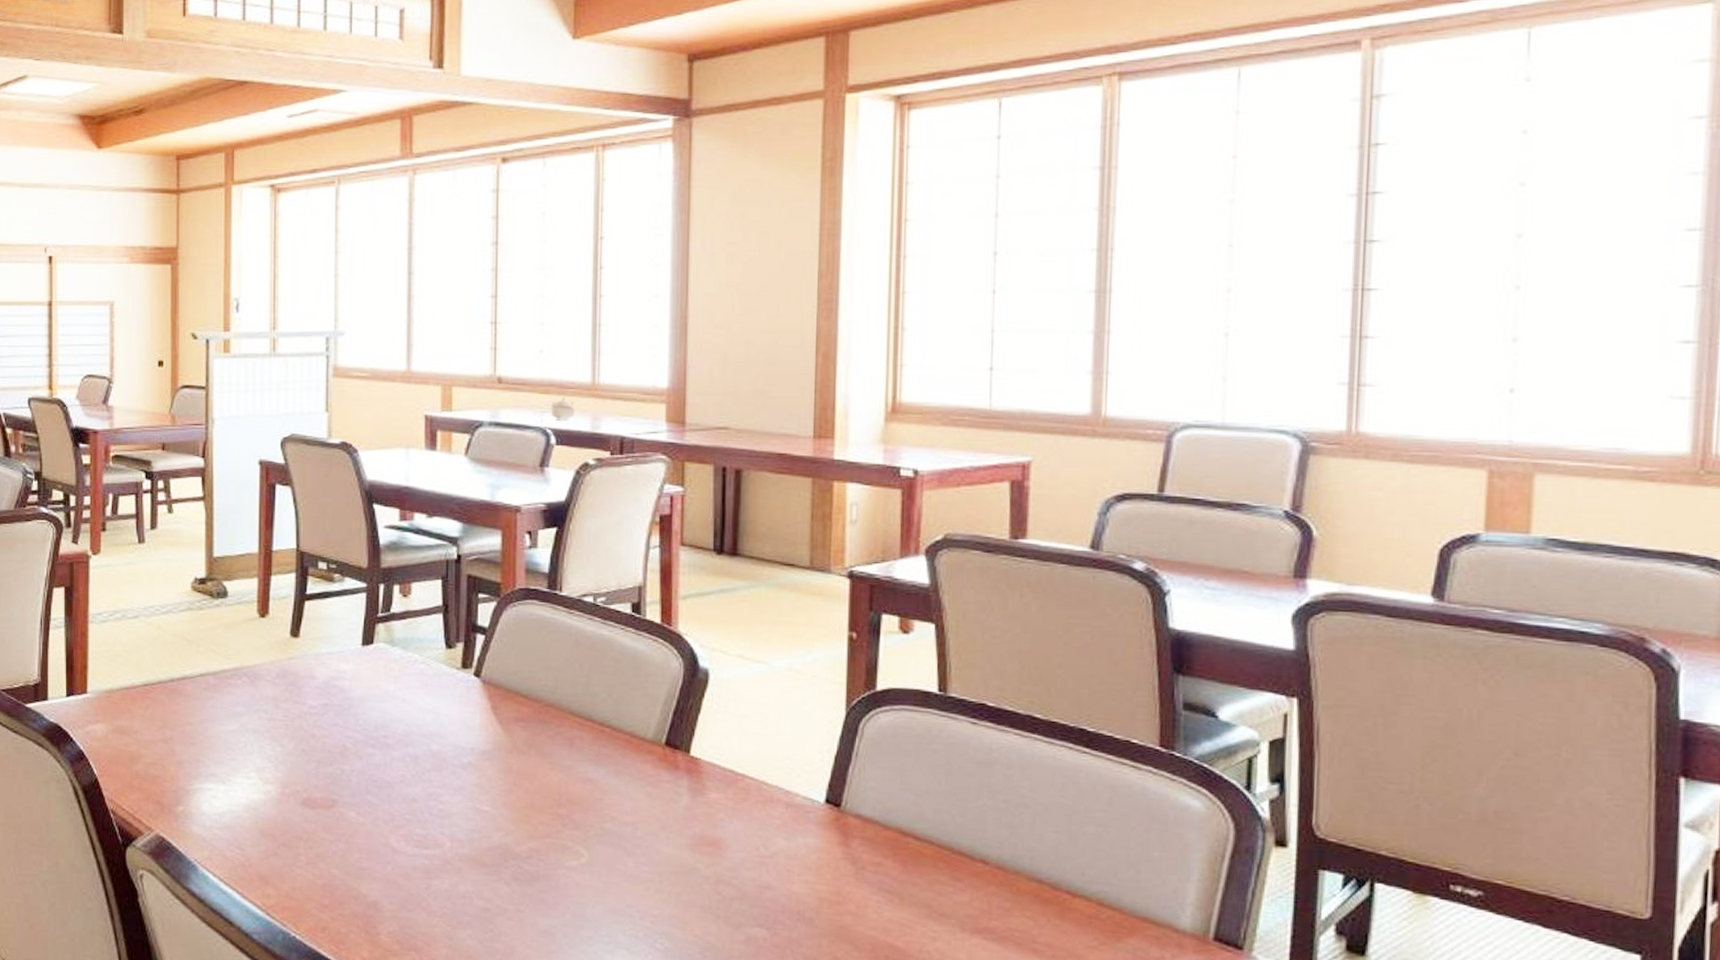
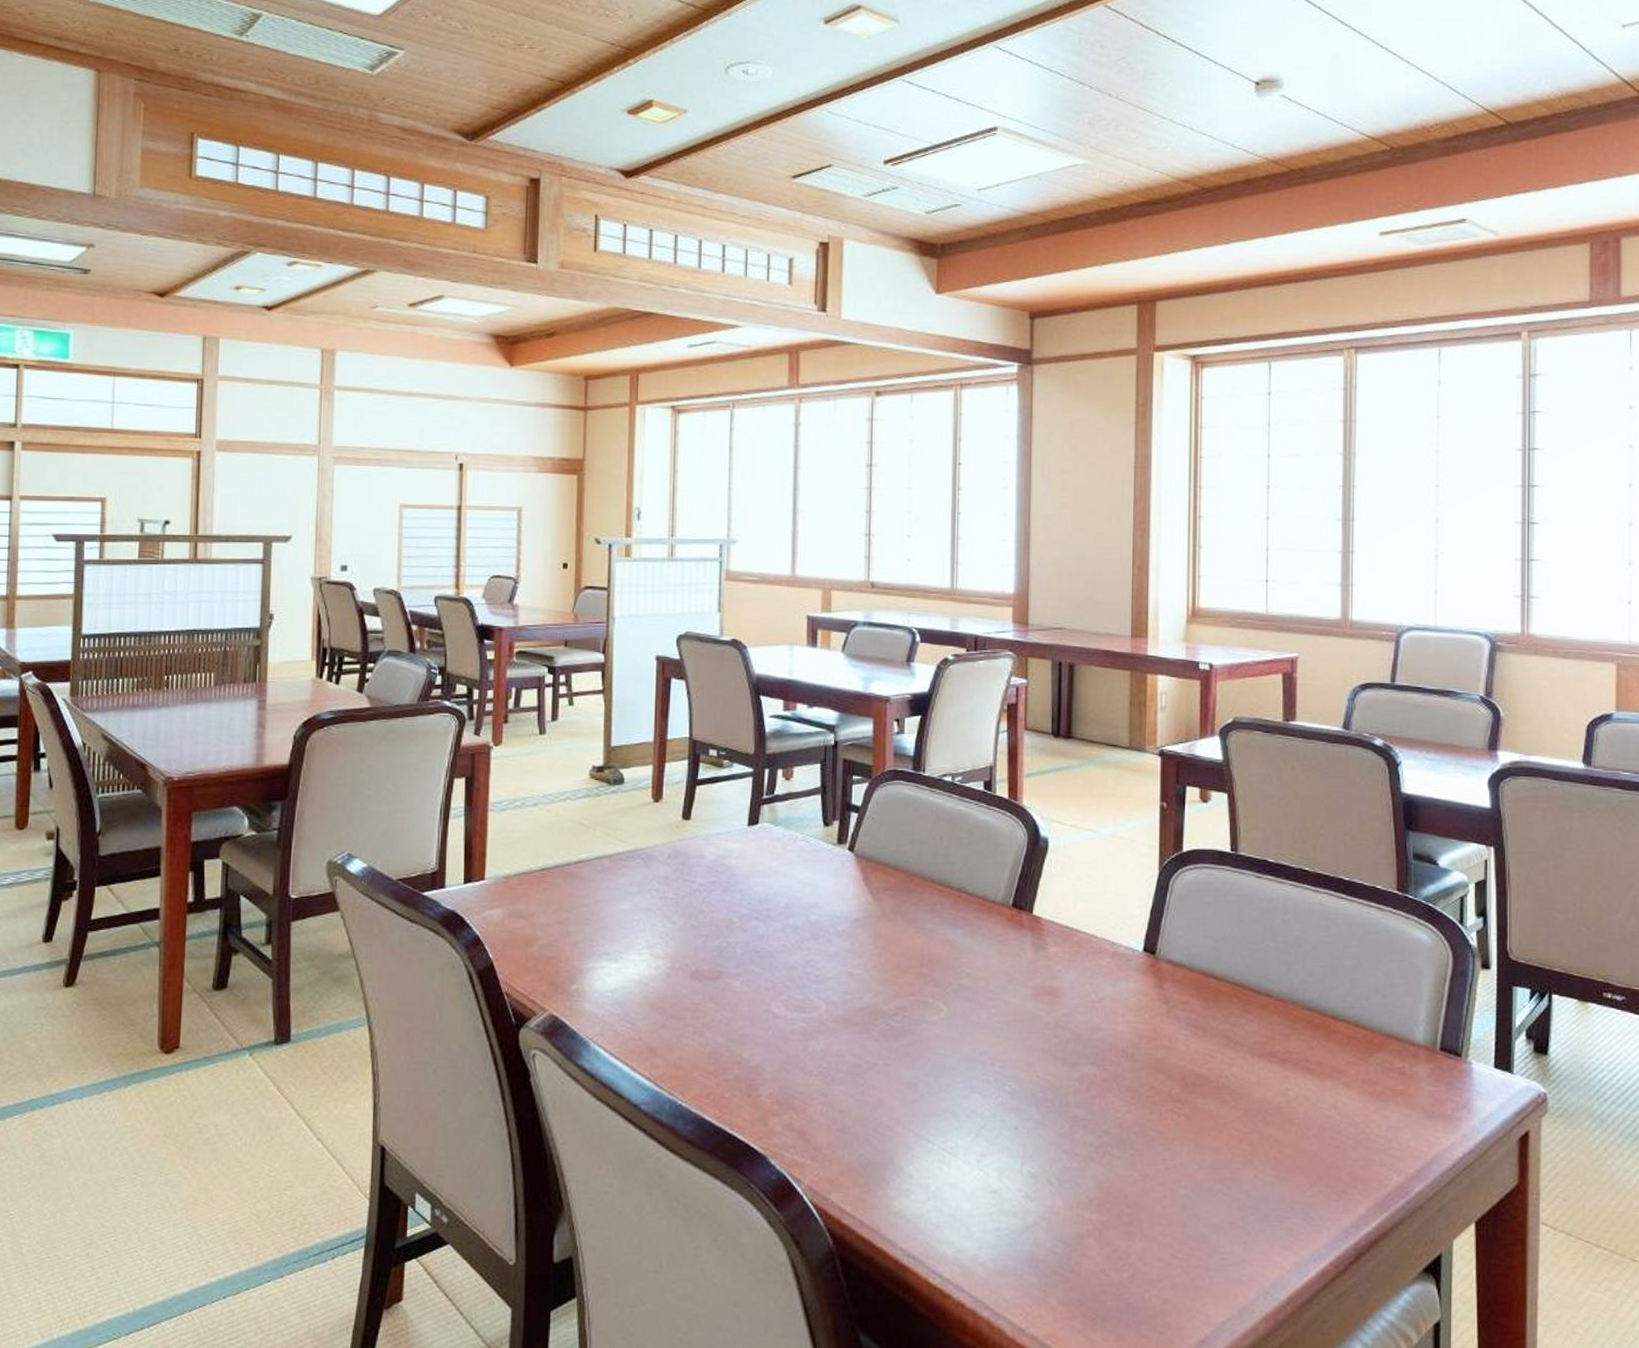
teapot: present [550,397,575,421] -> none [916,600,937,621]

